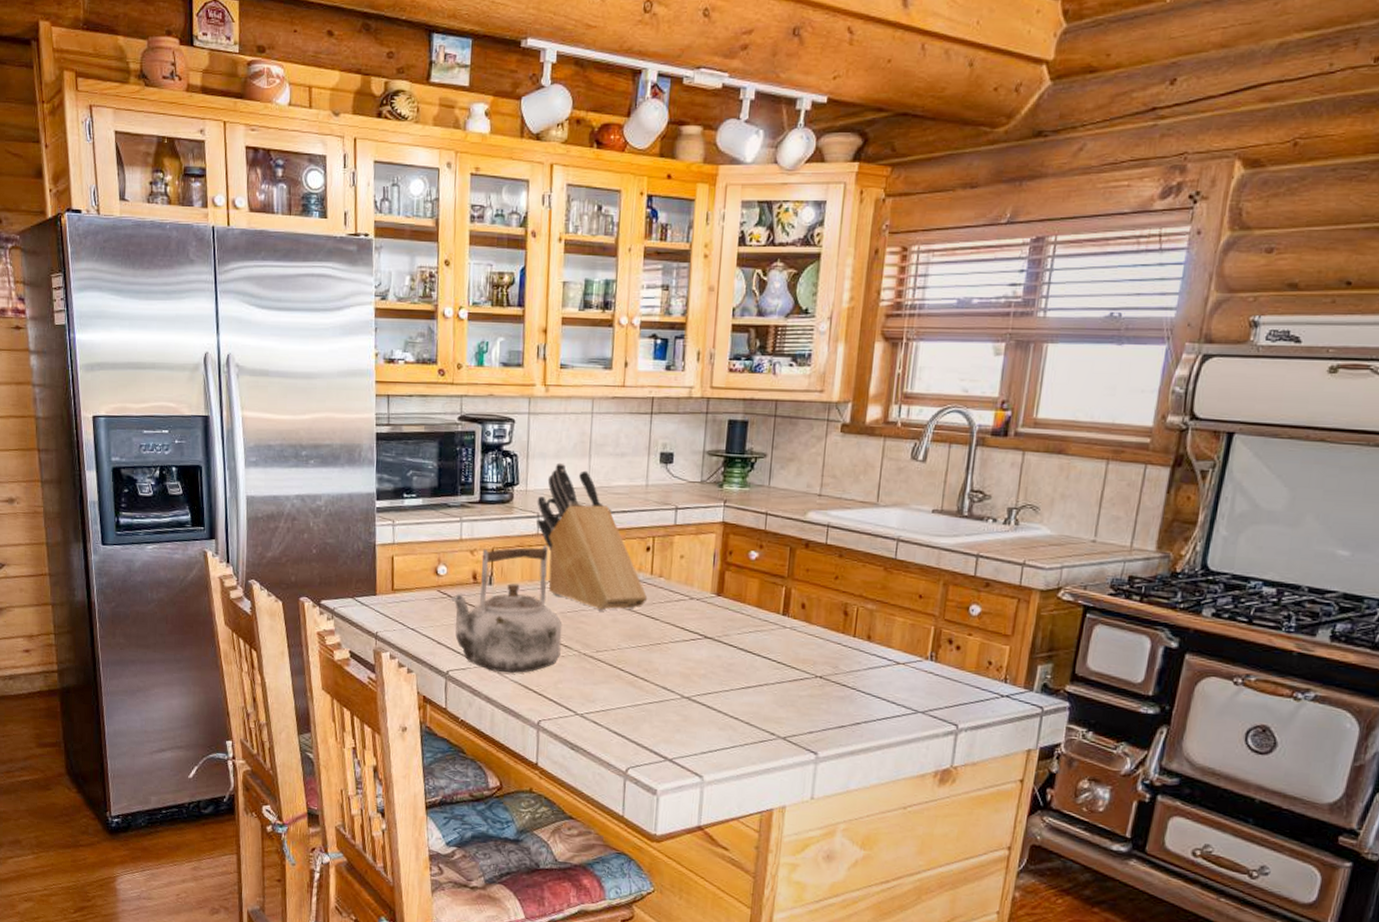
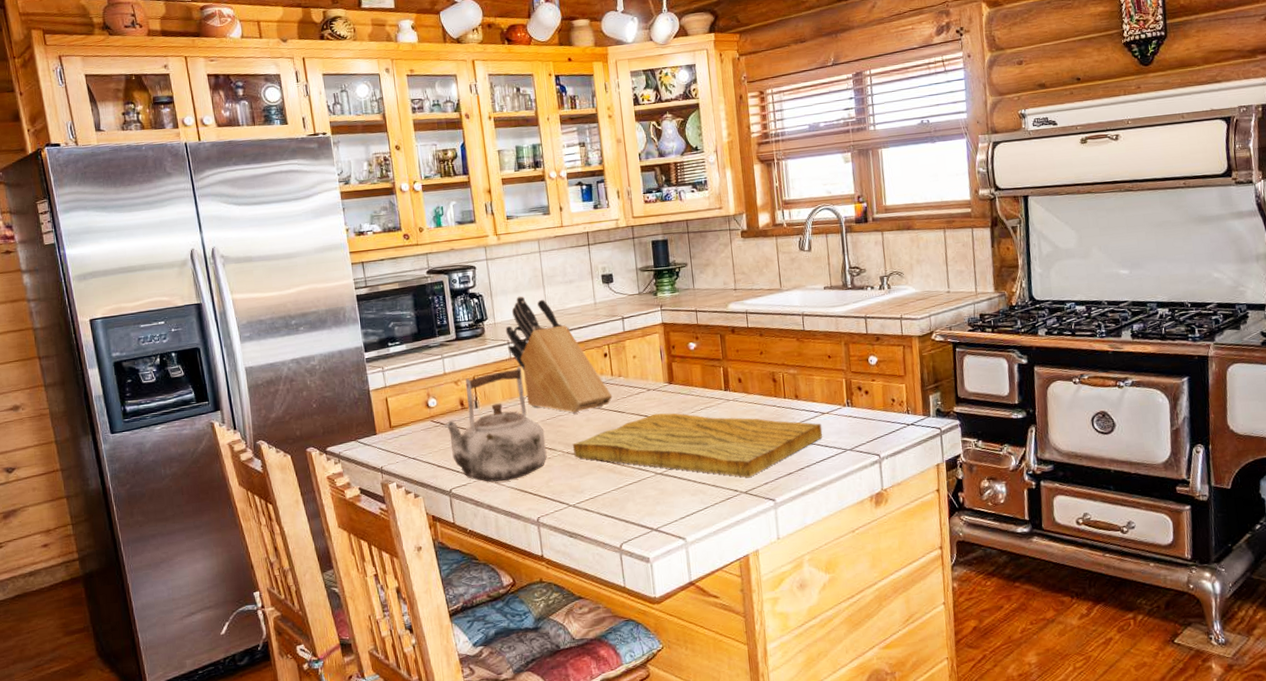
cutting board: none [591,627,894,721] -> present [572,413,823,477]

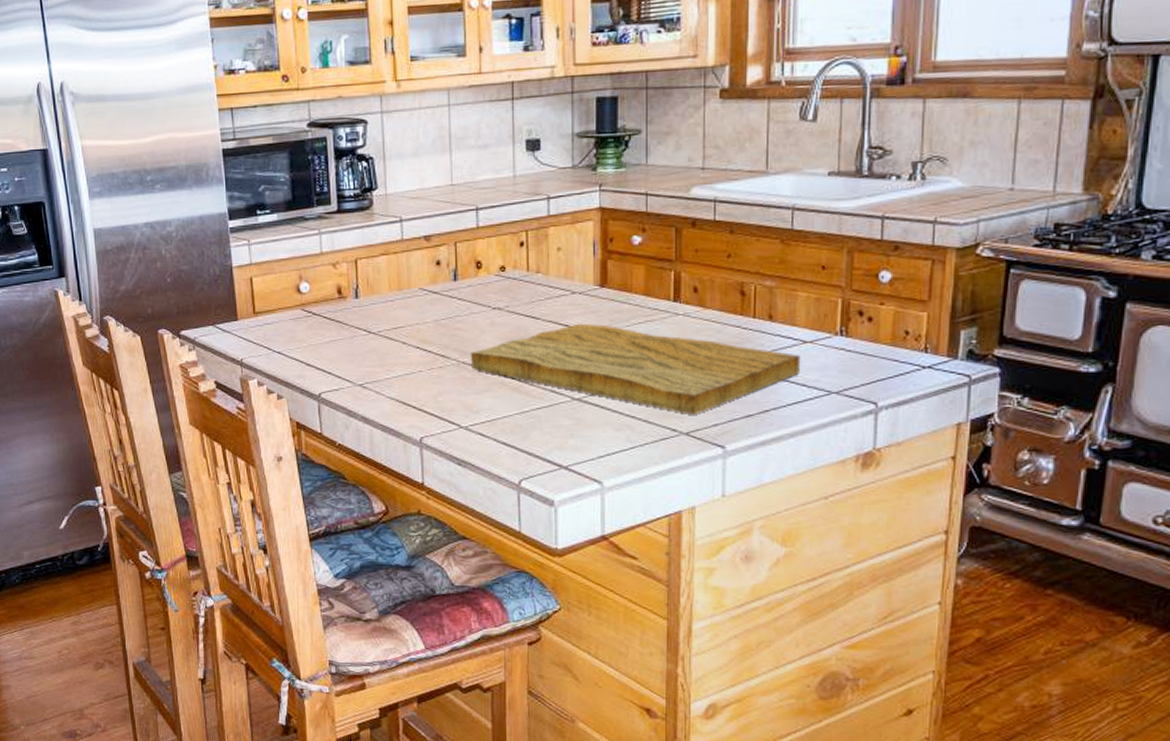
kettle: present [442,366,547,482] -> none [314,250,438,389]
knife block: present [505,296,613,414] -> none [398,161,526,315]

